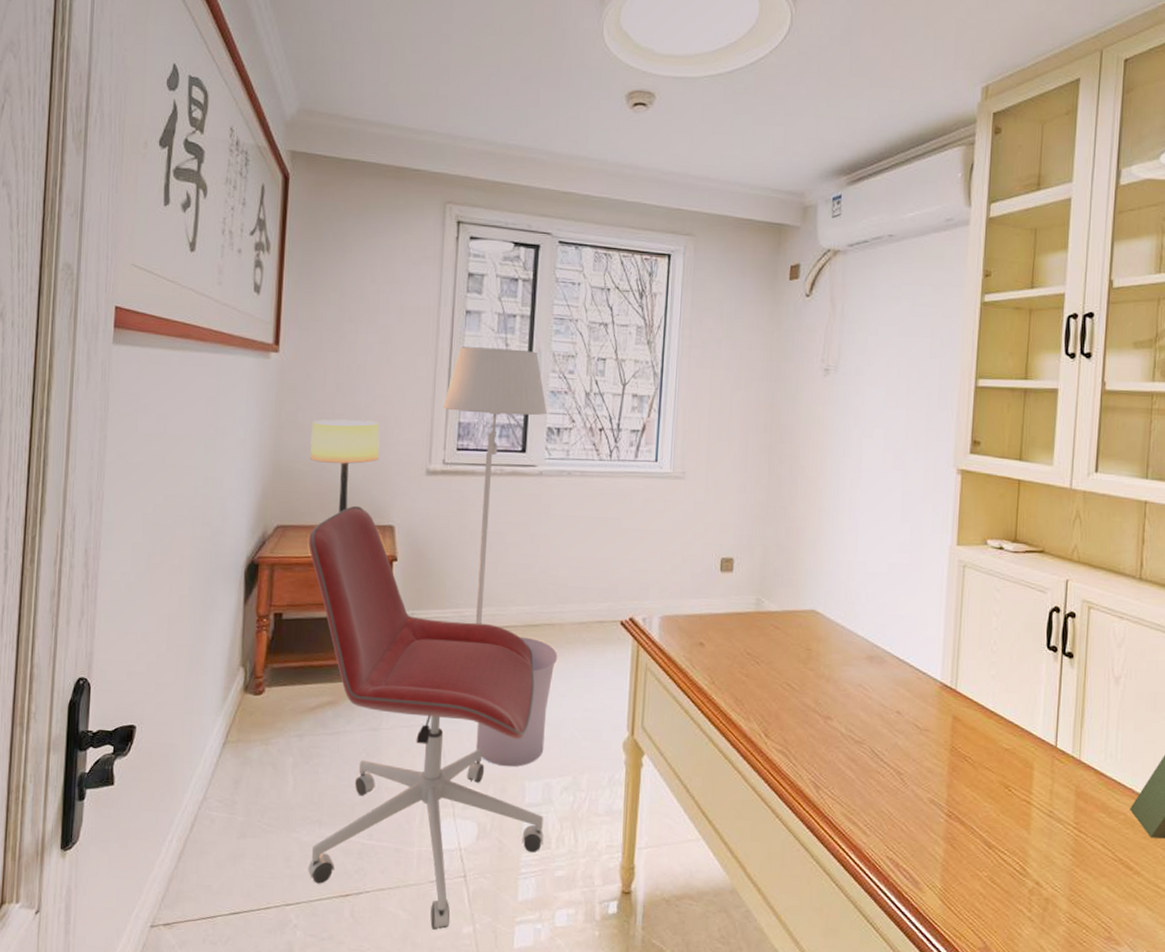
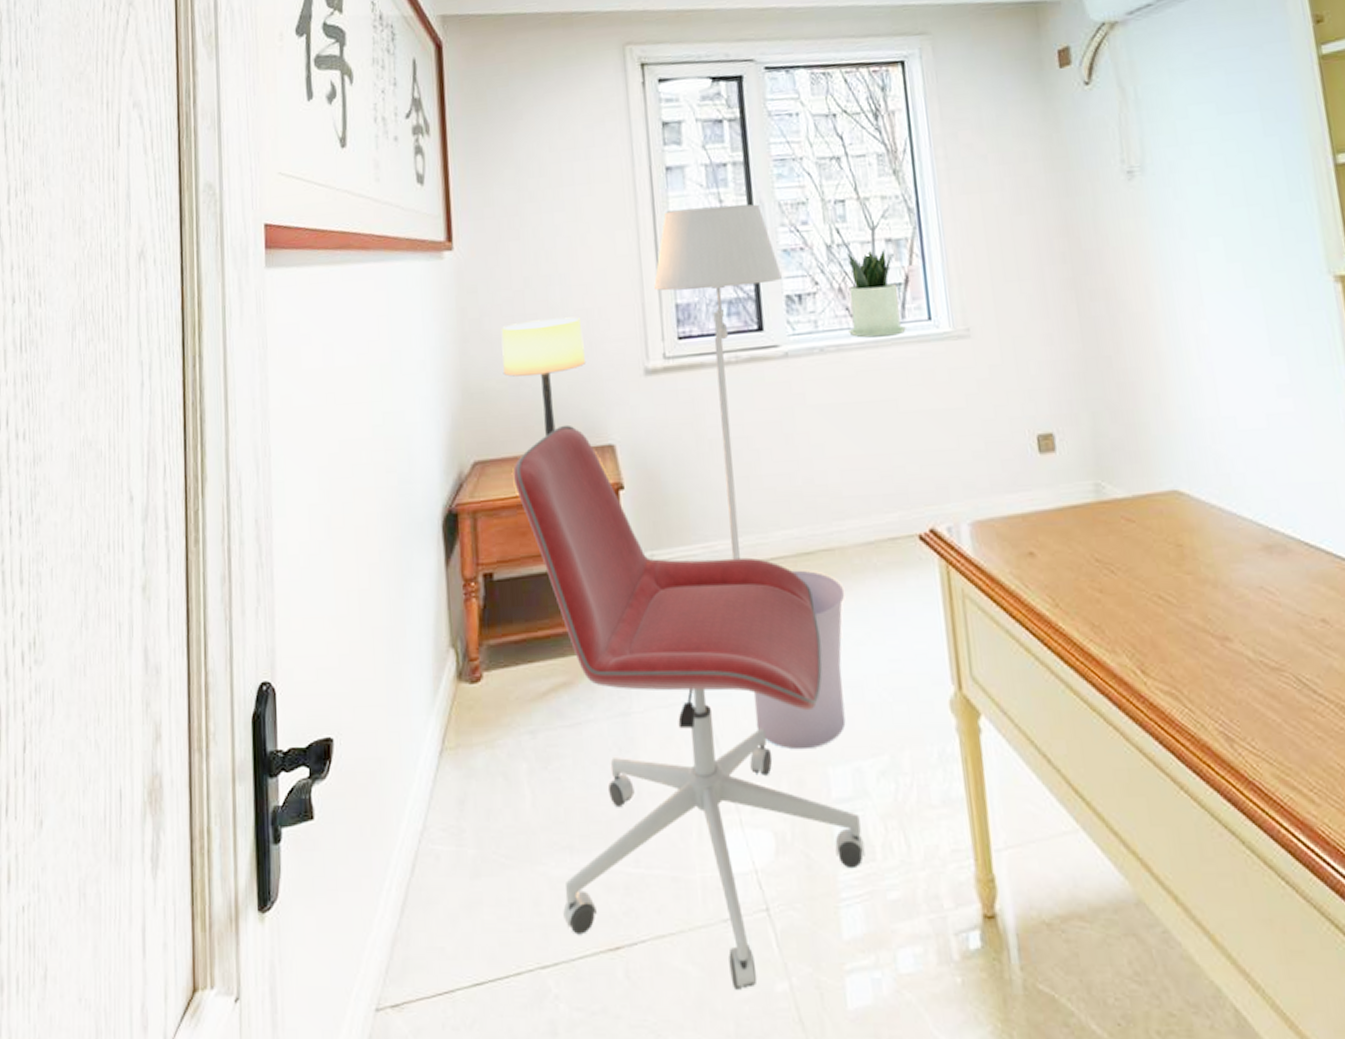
planter: none [592,401,637,470] -> present [846,248,906,338]

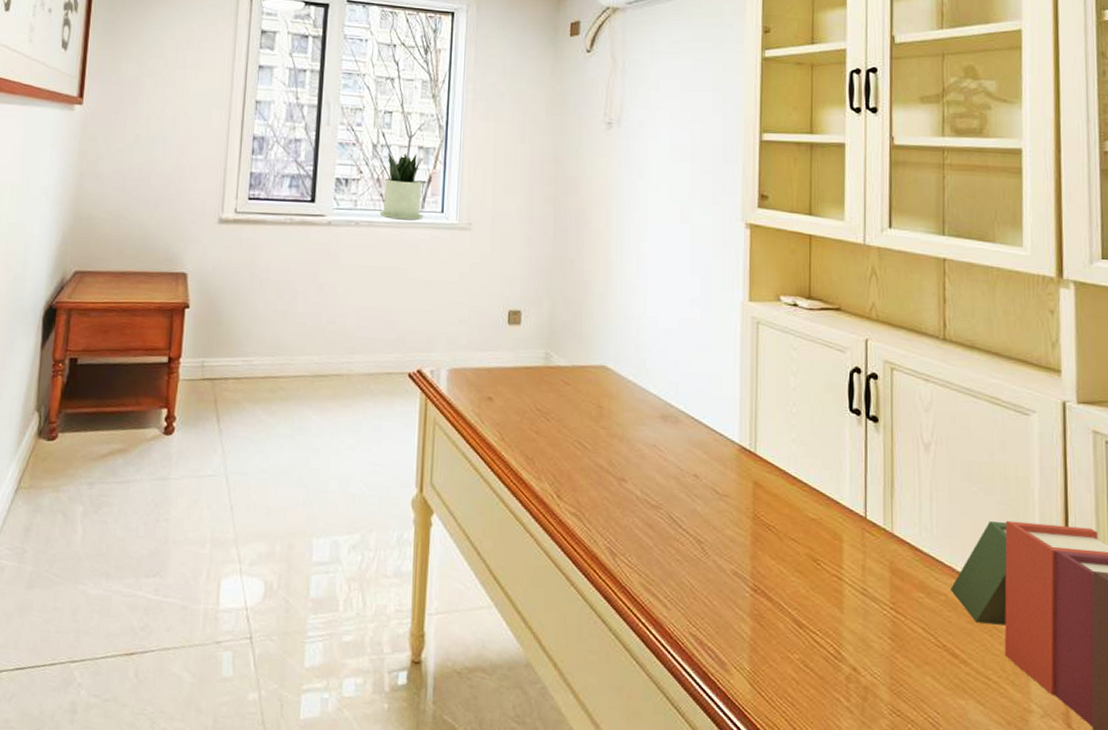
table lamp: present [501,317,587,437] -> none [108,168,175,260]
office chair: present [513,424,865,990] -> none [94,252,331,695]
floor lamp: present [654,204,782,560] -> none [236,100,335,373]
waste bin: present [753,570,846,750] -> none [263,387,346,523]

